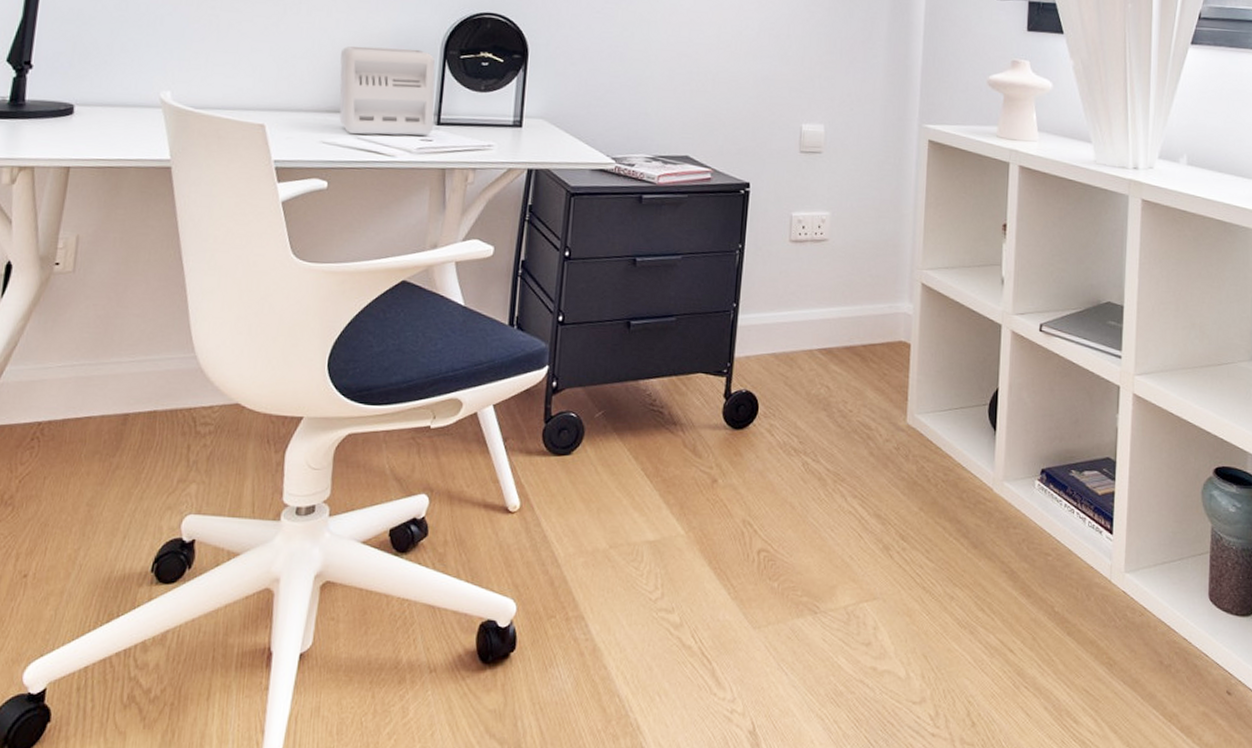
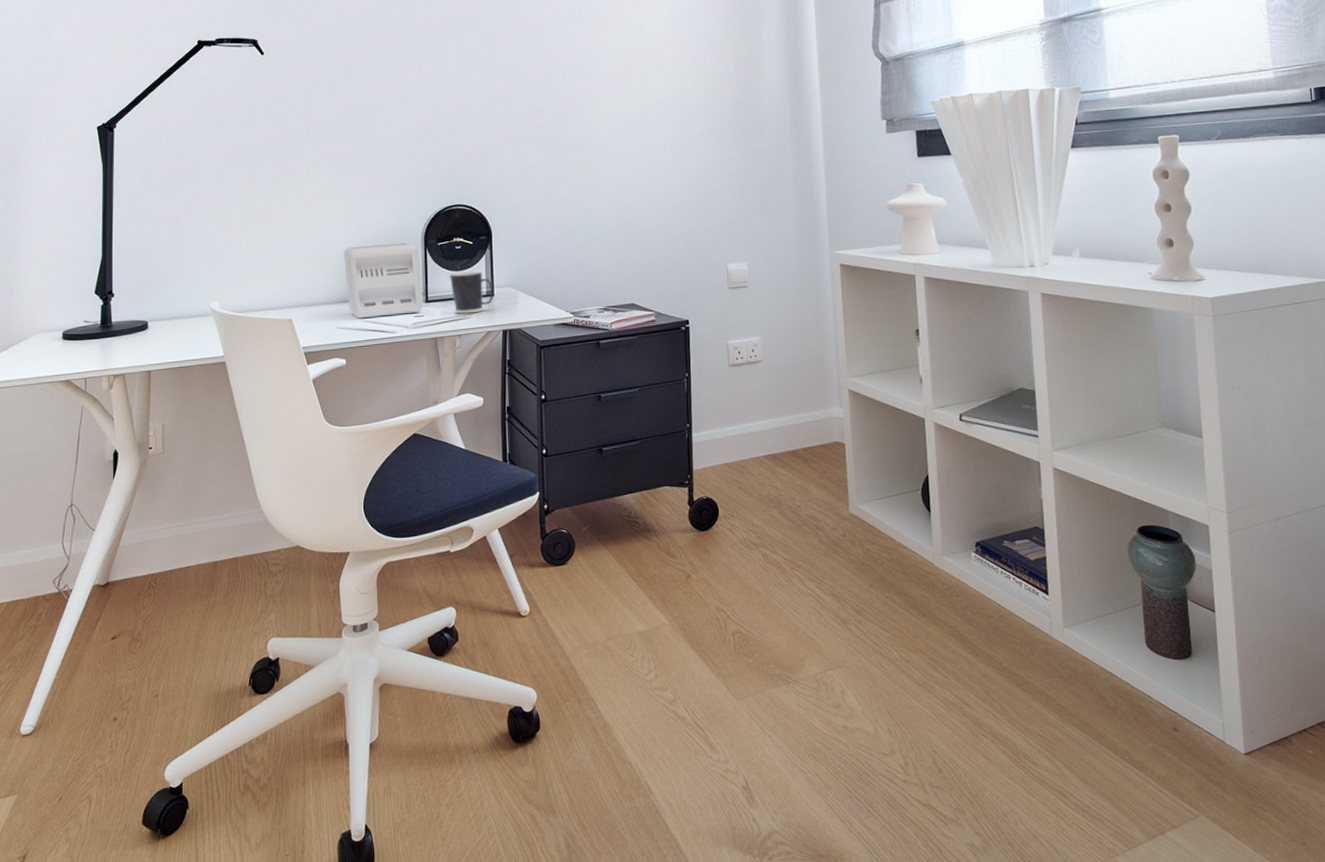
mug: none [470,94,522,145] -> present [450,271,494,314]

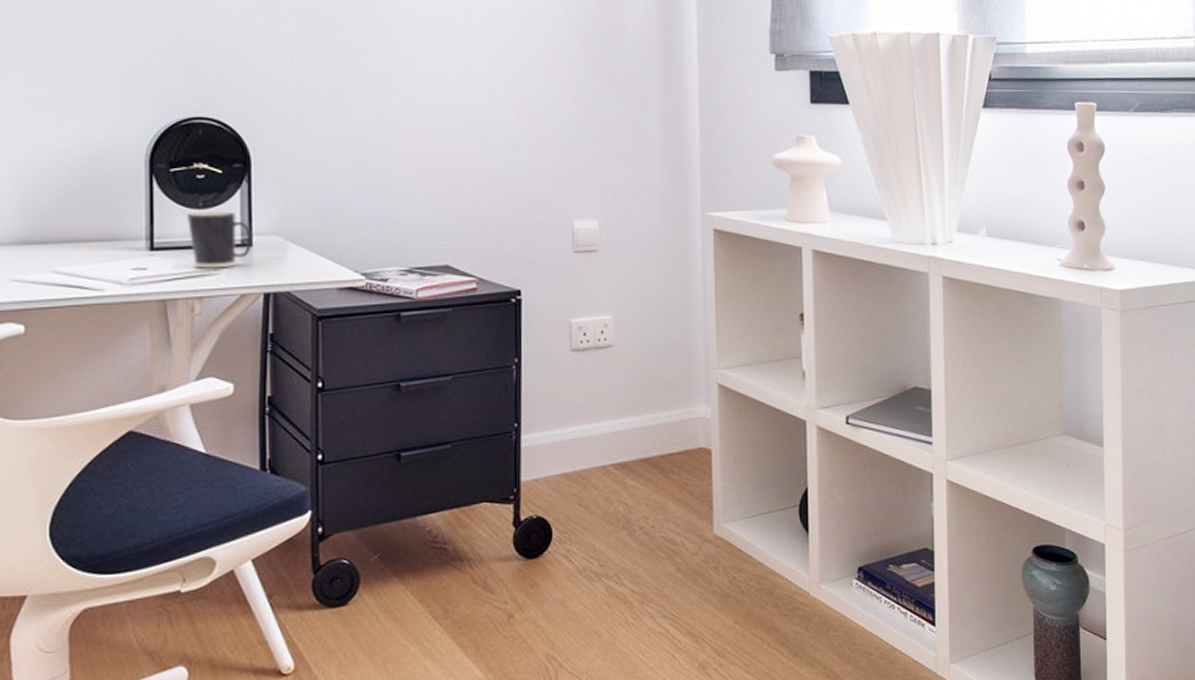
desk organizer: present [344,242,423,319] -> none [23,164,146,269]

